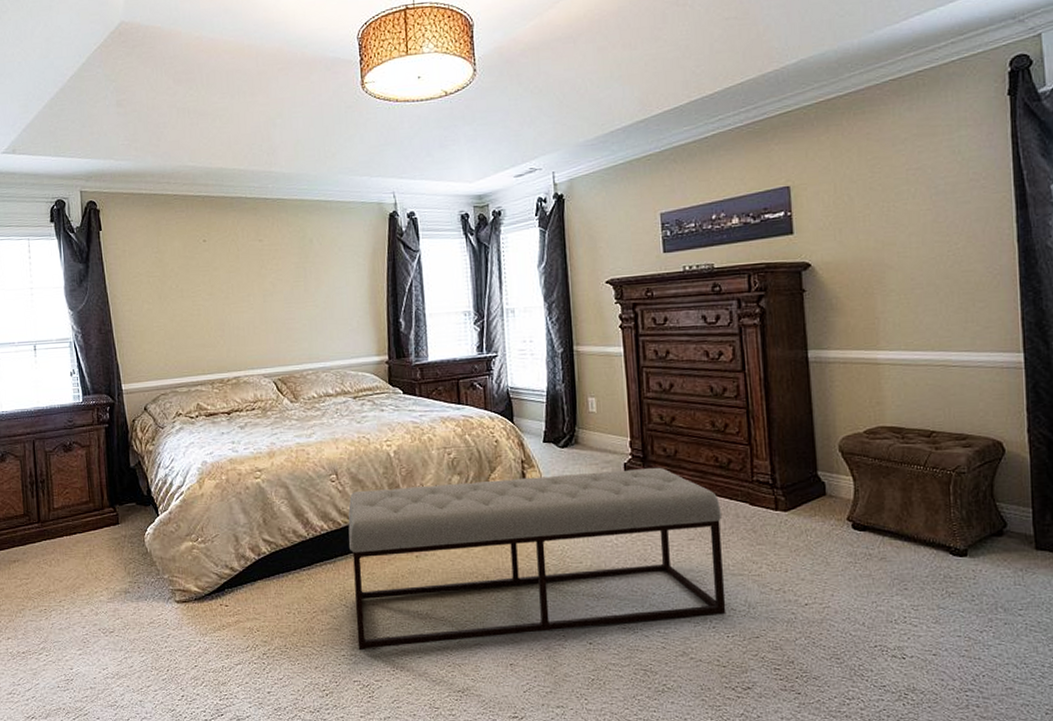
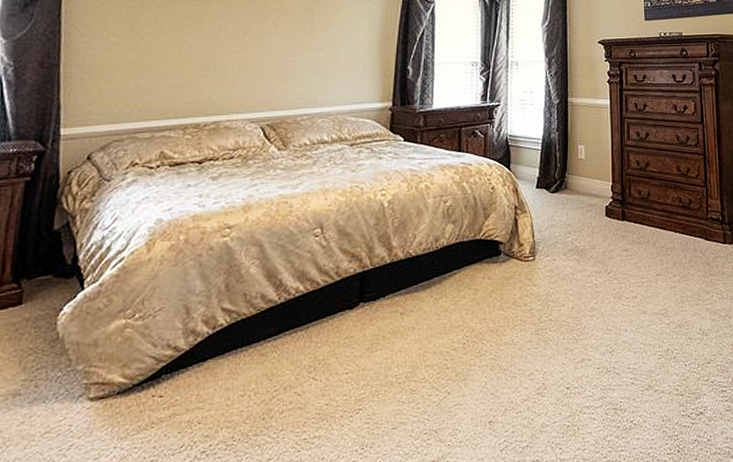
bench: present [348,467,726,651] -> none [323,208,685,431]

